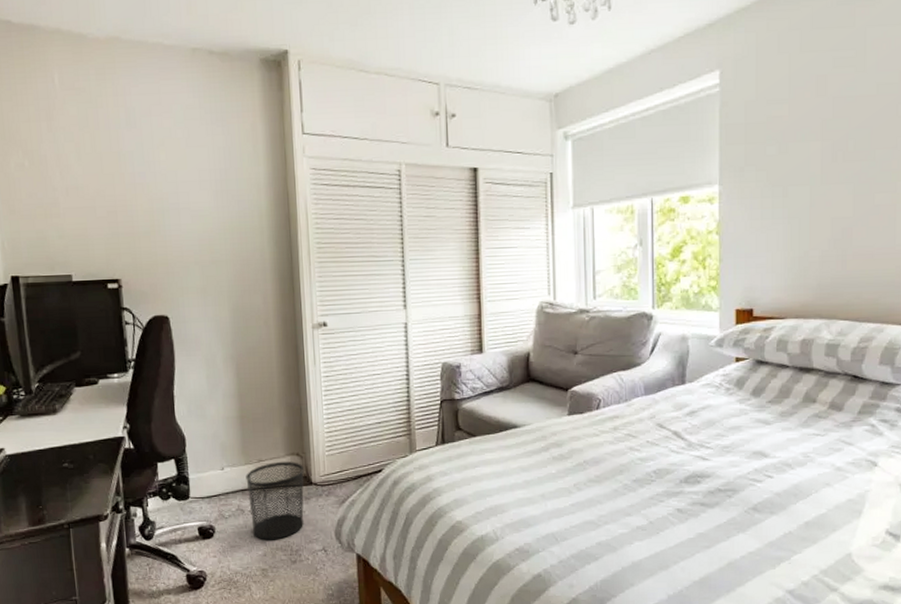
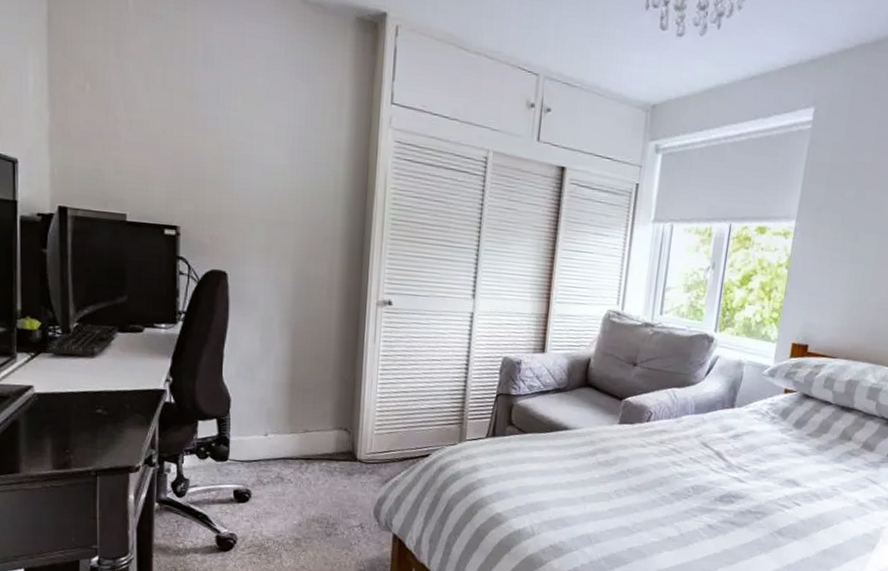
waste bin: present [246,462,304,541] -> none [289,434,350,512]

